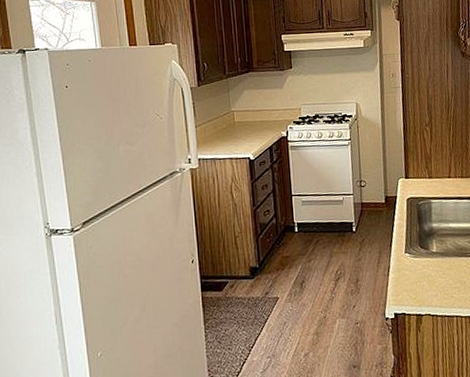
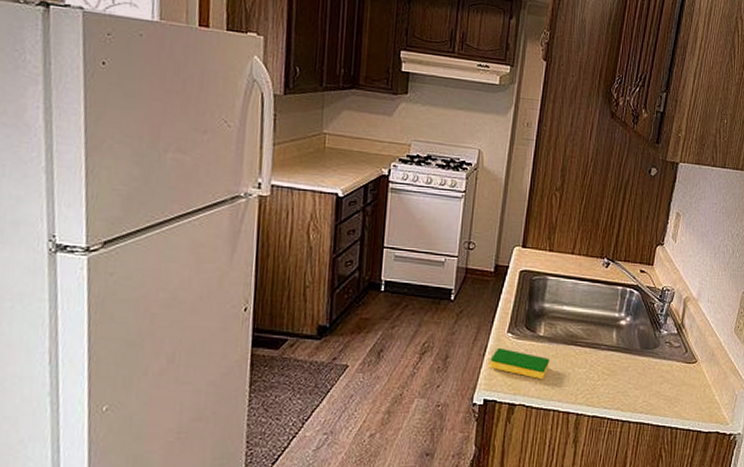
dish sponge: none [394,266,446,290] -> present [489,347,549,379]

